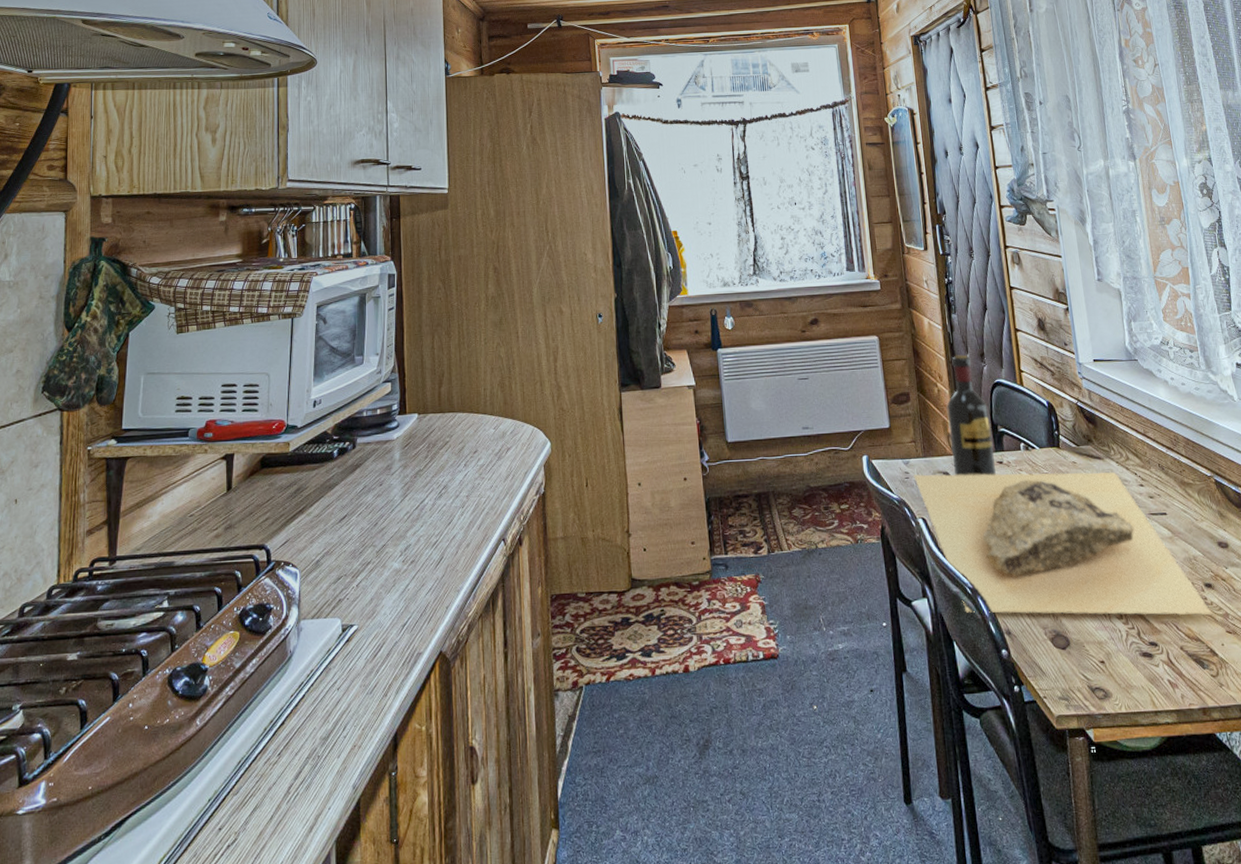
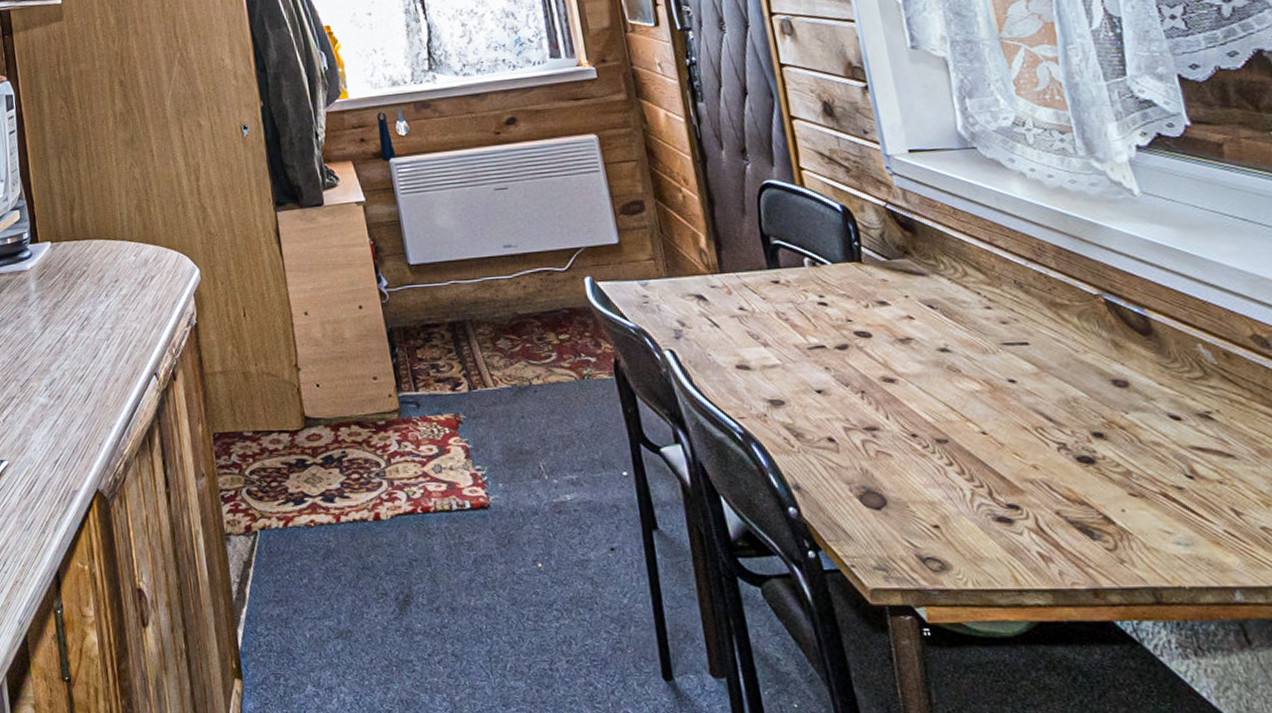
mineral sample: present [913,472,1213,615] -> none [654,291,1106,473]
wine bottle: present [946,354,996,476] -> none [696,151,770,299]

